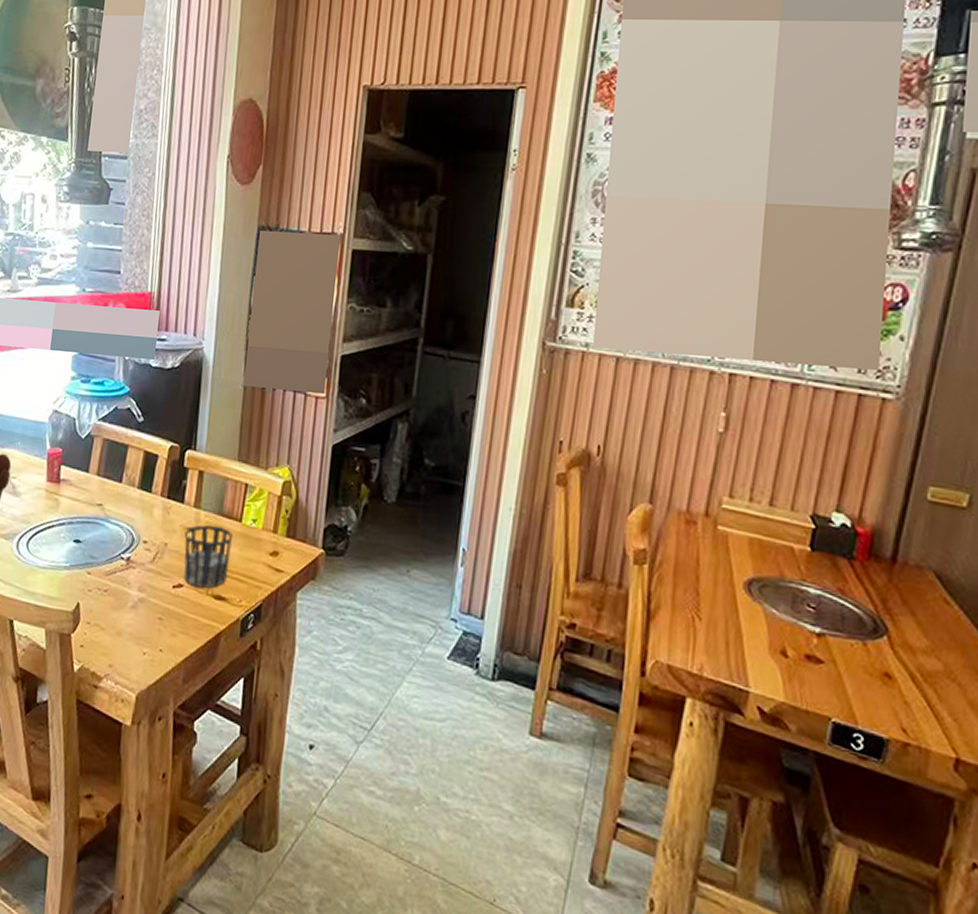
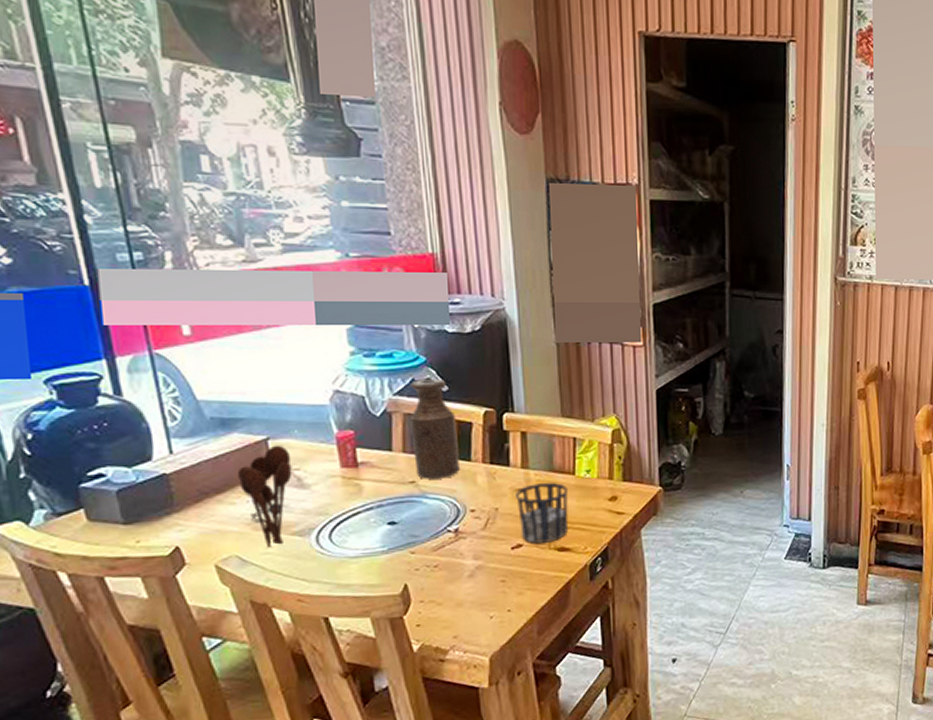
bottle: none [104,408,145,506] -> present [410,378,459,479]

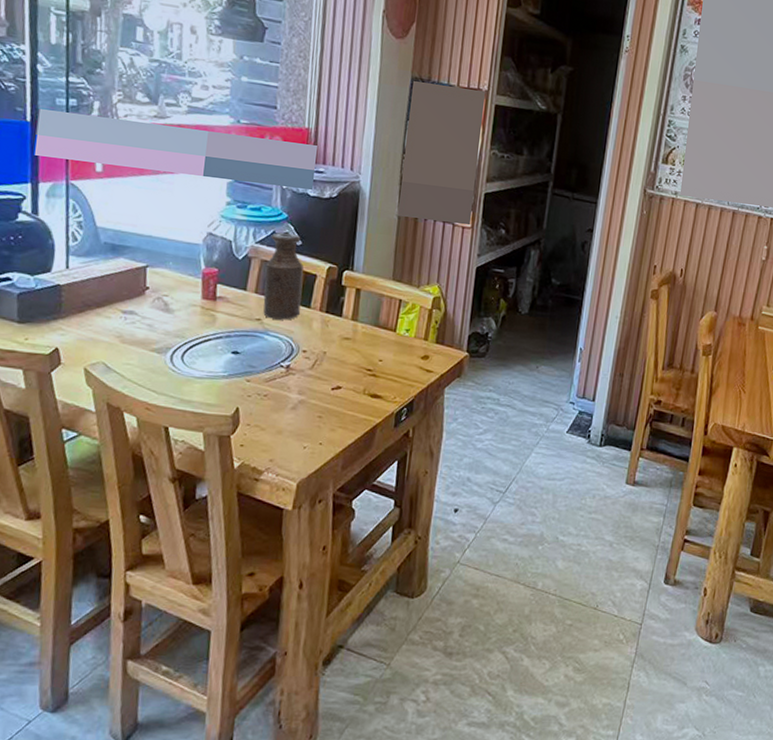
utensil holder: present [237,445,292,547] -> none [116,272,163,359]
cup: present [515,483,569,544] -> none [341,335,388,389]

